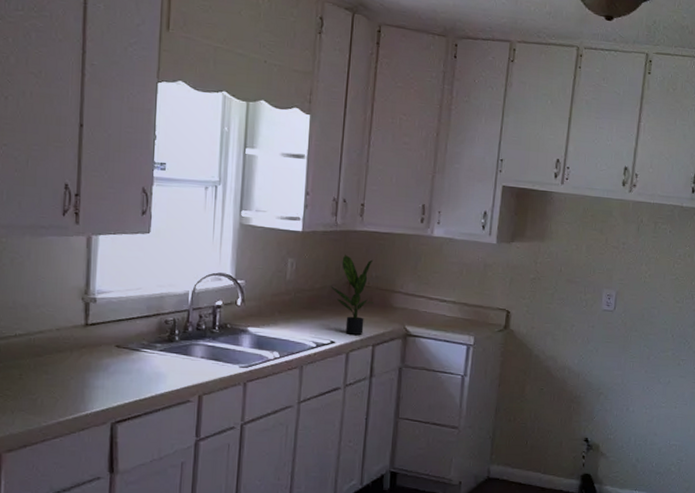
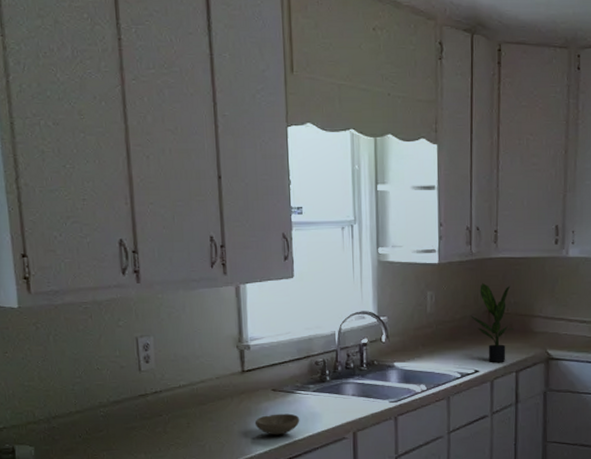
bowl: none [93,371,143,394] -> present [254,413,300,435]

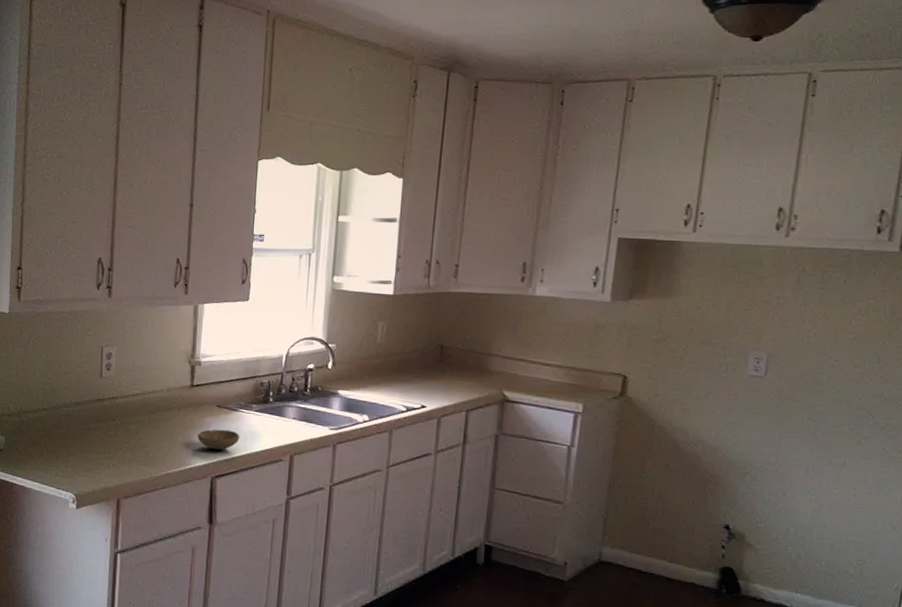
potted plant: present [470,282,514,362] -> none [422,316,468,400]

